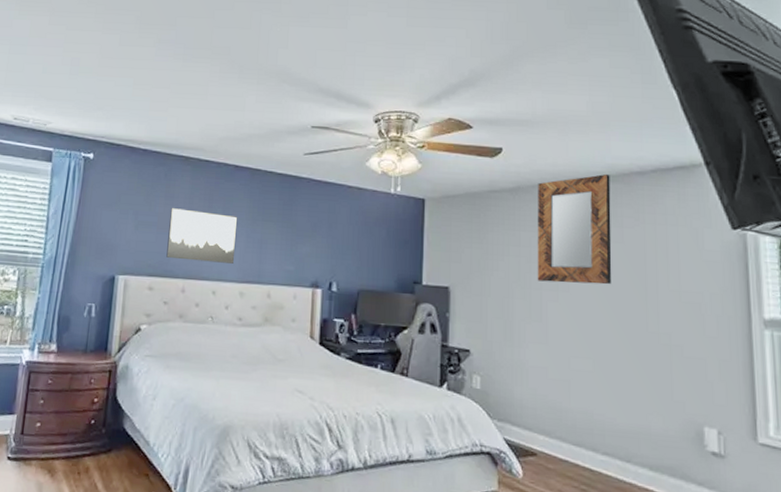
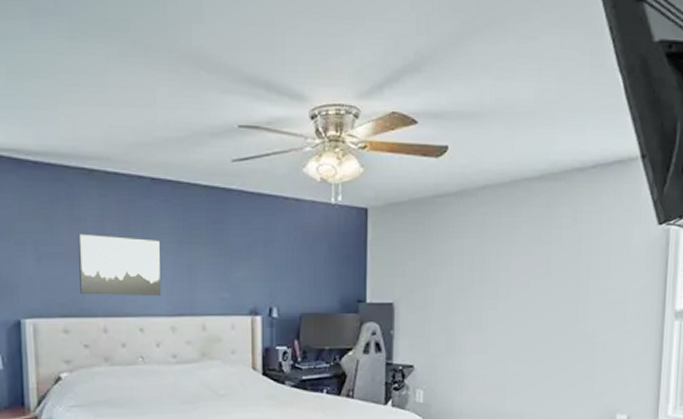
home mirror: present [537,174,612,285] -> none [478,172,553,290]

